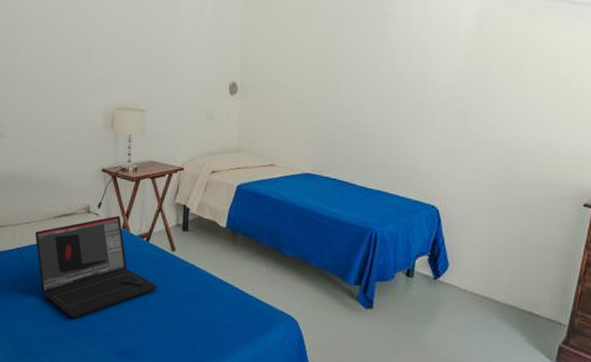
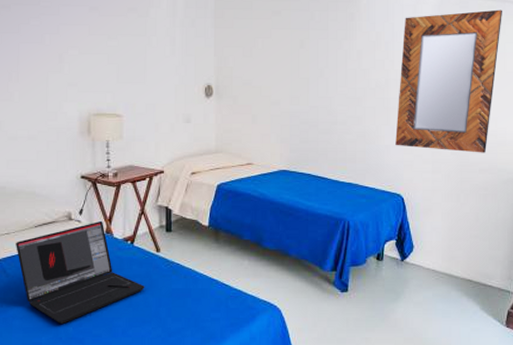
home mirror: none [431,9,557,166] -> present [395,9,502,153]

